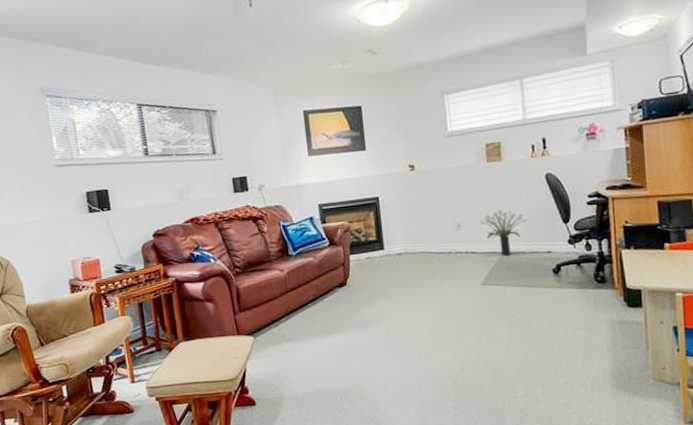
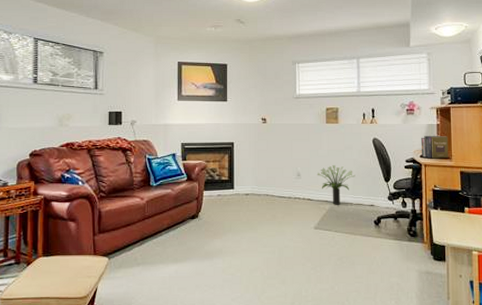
books: none [606,160,643,190] -> present [421,136,449,159]

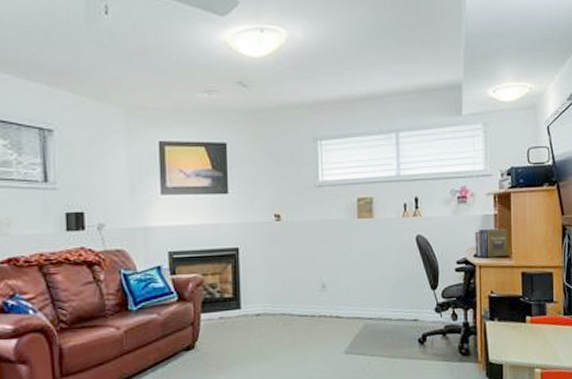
potted plant: present [317,164,355,205] -> none [346,270,395,322]

